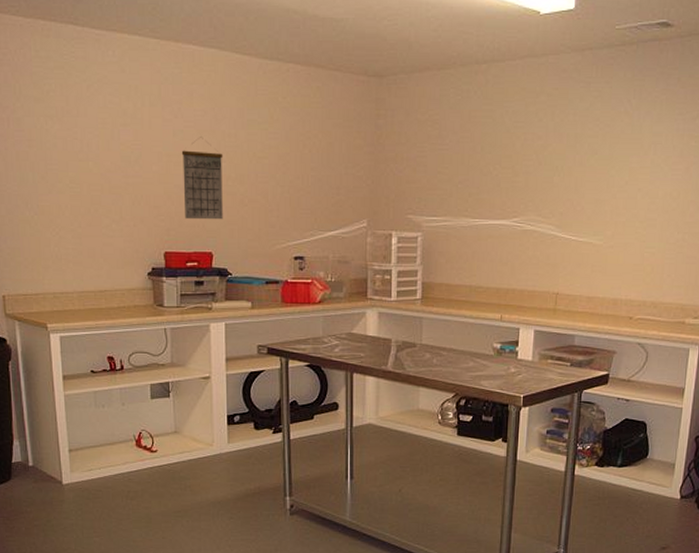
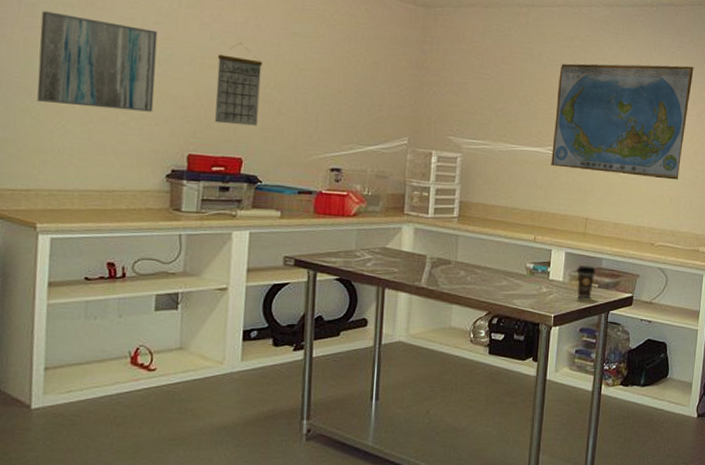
wall art: none [27,124,130,214] -> present [37,11,158,112]
world map: none [517,111,682,245] -> present [551,63,694,180]
coffee cup: none [546,344,567,378] -> present [576,266,596,299]

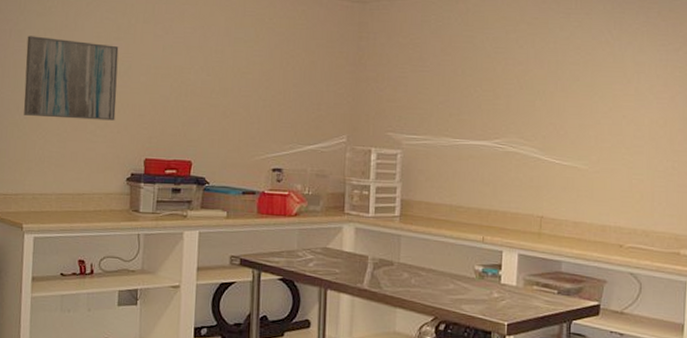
calendar: present [215,43,263,126] -> none [168,52,209,130]
world map: present [551,63,694,180] -> none [499,42,664,173]
coffee cup: present [576,266,596,299] -> none [532,269,554,307]

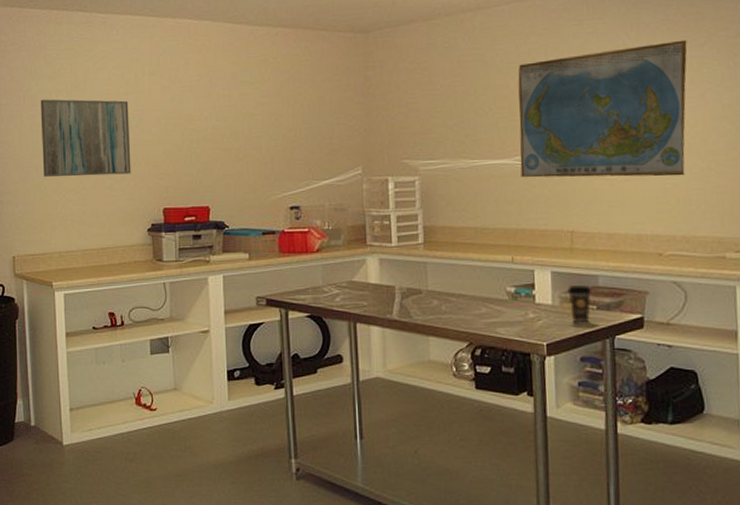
world map: none [499,42,664,173] -> present [518,40,687,178]
coffee cup: none [532,269,554,307] -> present [567,285,592,323]

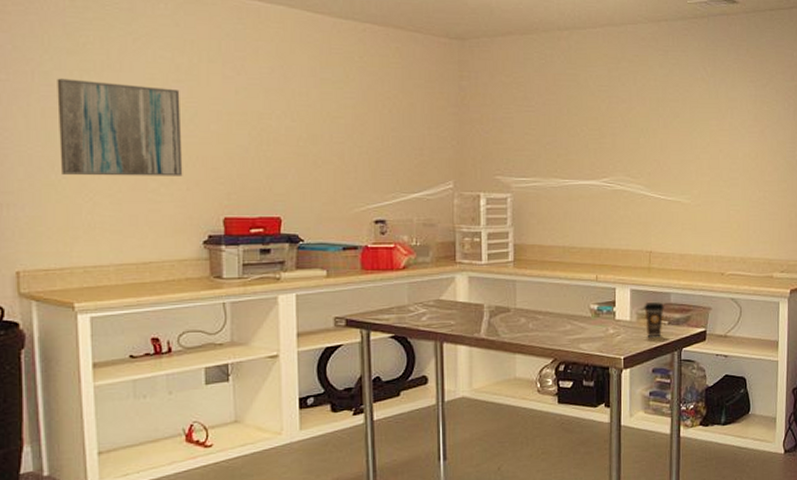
world map: present [518,40,687,178] -> none [607,79,753,203]

